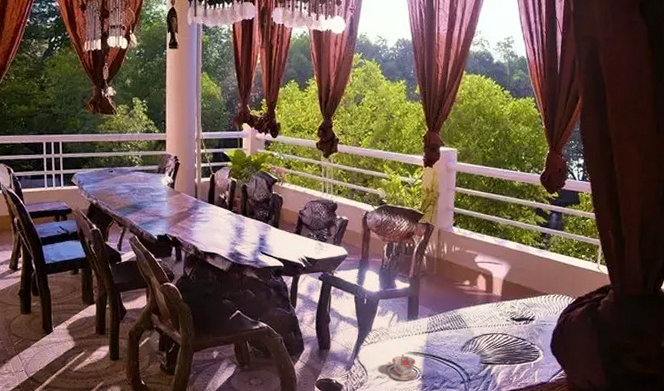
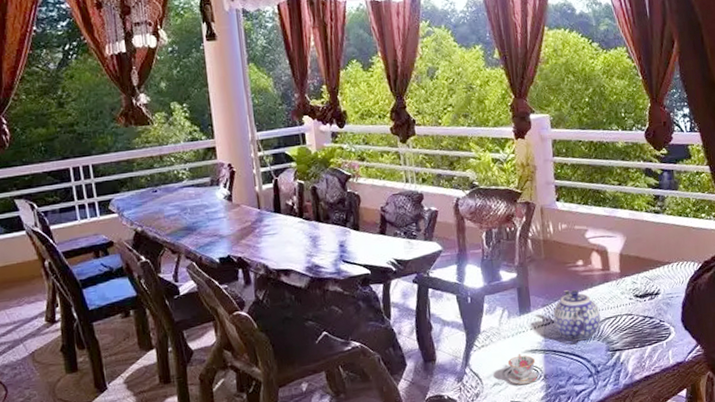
teapot: none [436,305,479,351] -> present [553,289,601,342]

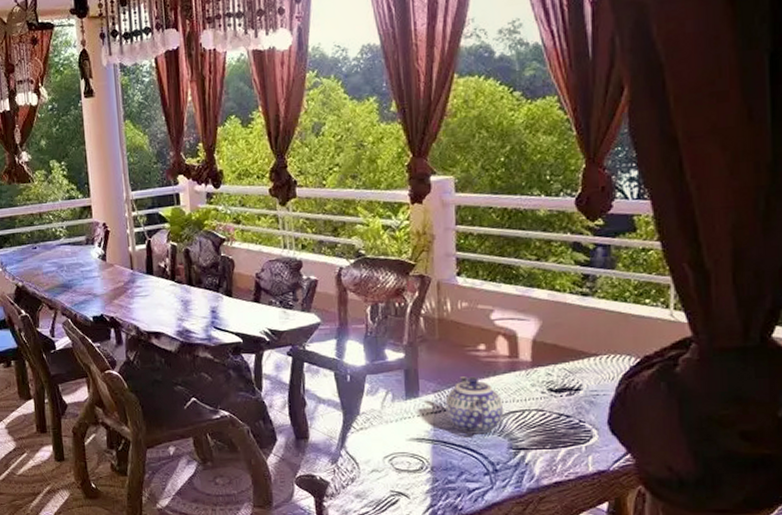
teacup: present [507,354,538,385] -> none [388,441,423,474]

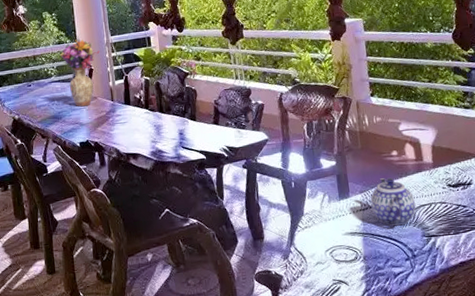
flower arrangement: none [70,190,120,275] -> present [60,36,102,107]

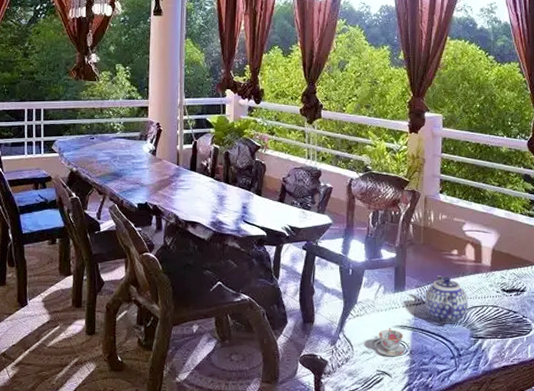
flower arrangement: present [60,36,102,107] -> none [128,93,173,167]
teacup: none [329,236,357,264] -> present [377,328,404,356]

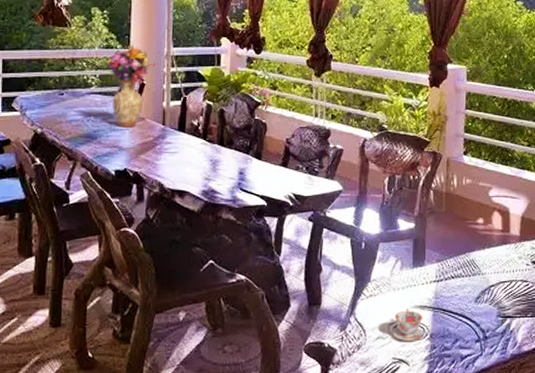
flower arrangement: none [128,93,173,167] -> present [106,42,159,128]
teapot: present [425,276,469,324] -> none [447,248,495,303]

